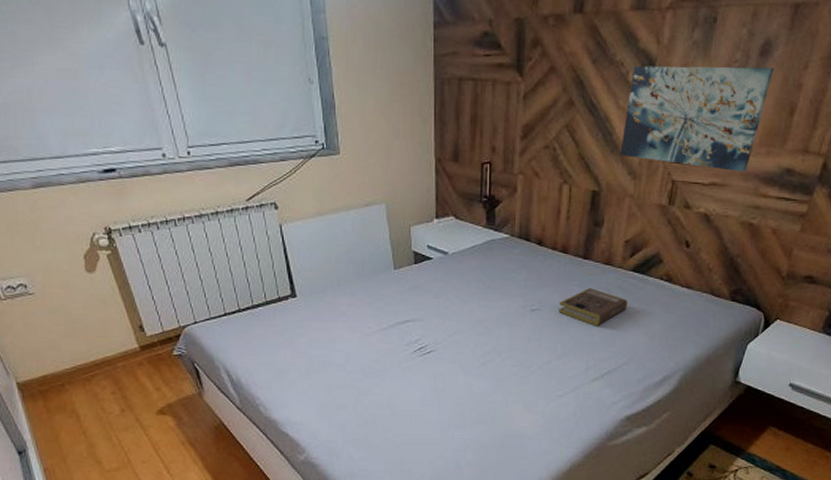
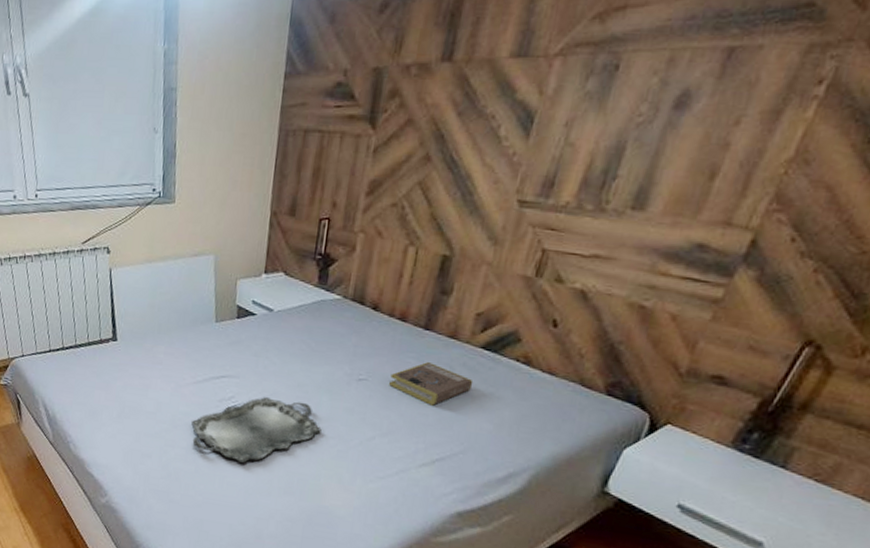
serving tray: none [382,336,504,400] -> present [192,397,322,463]
wall art: present [620,65,775,172] -> none [480,118,693,244]

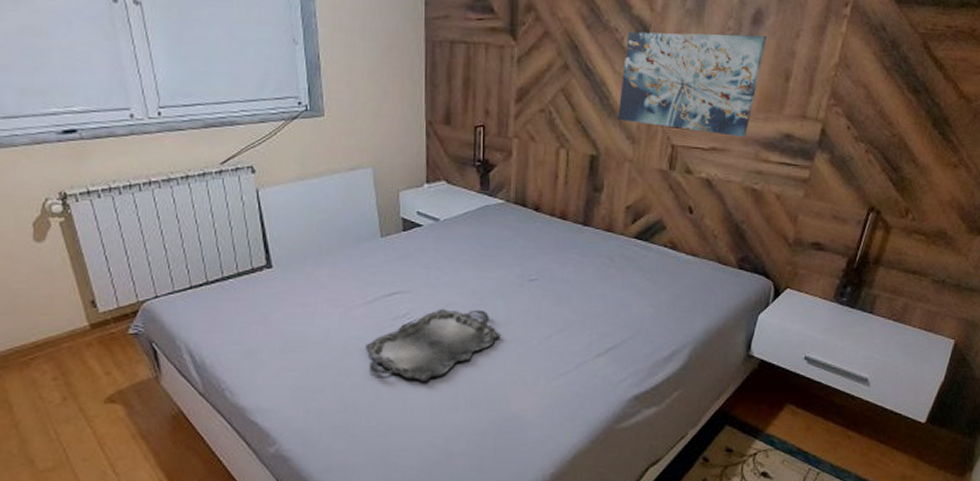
book: present [389,361,473,406] -> none [559,255,632,297]
wall art: none [480,118,693,244] -> present [617,31,768,137]

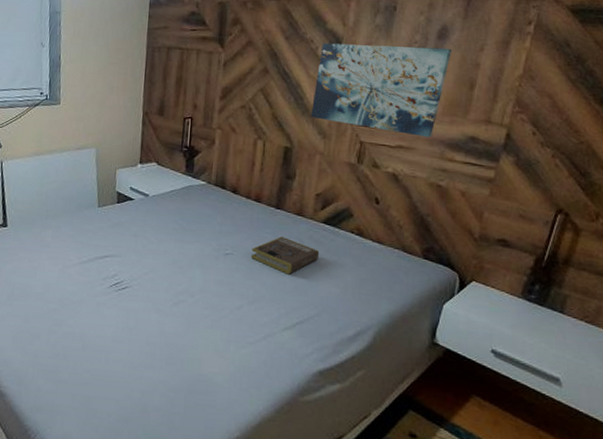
serving tray: present [366,309,501,381] -> none [78,273,196,337]
book: none [559,255,632,297] -> present [251,236,320,274]

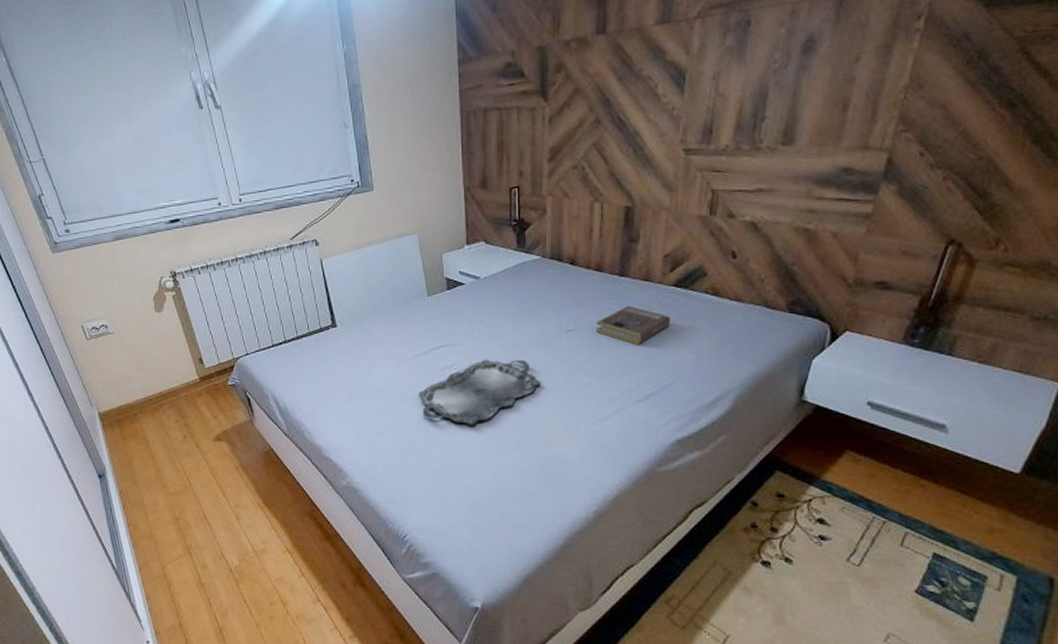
serving tray: none [78,273,196,337] -> present [419,359,541,425]
wall art: present [310,42,453,137] -> none [653,63,821,175]

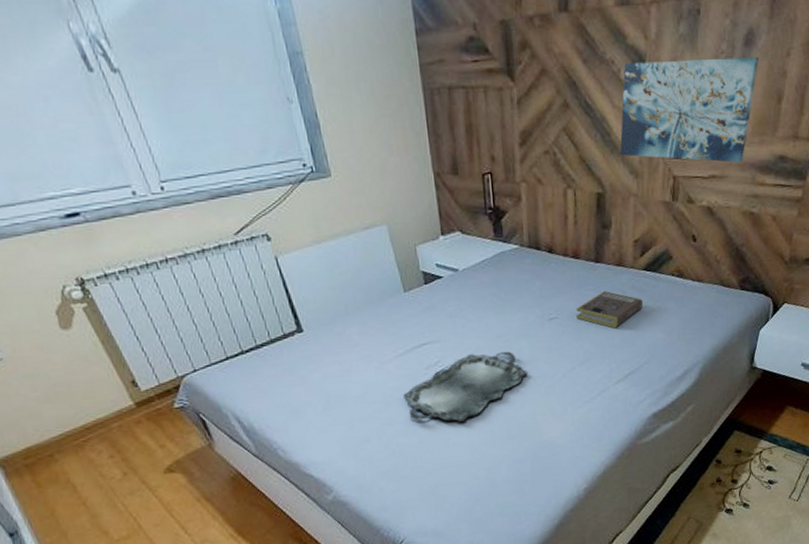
wall art: none [653,63,821,175] -> present [620,56,760,162]

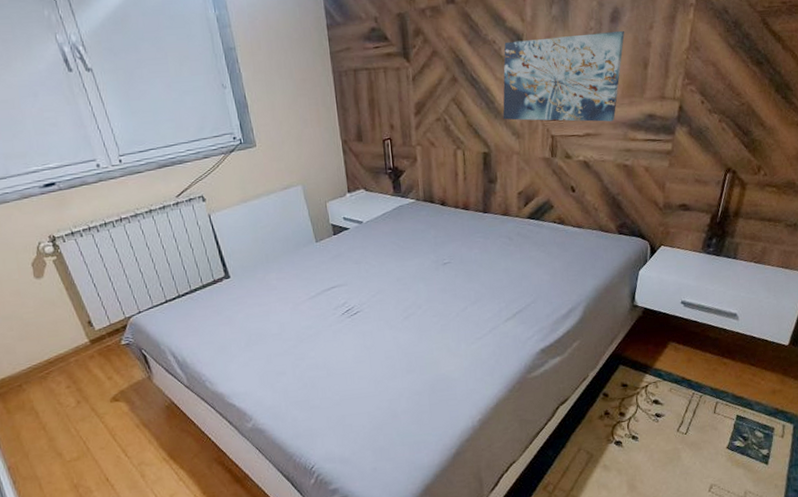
serving tray: present [403,351,528,422] -> none [315,292,425,357]
book: present [576,290,643,329] -> none [467,237,528,271]

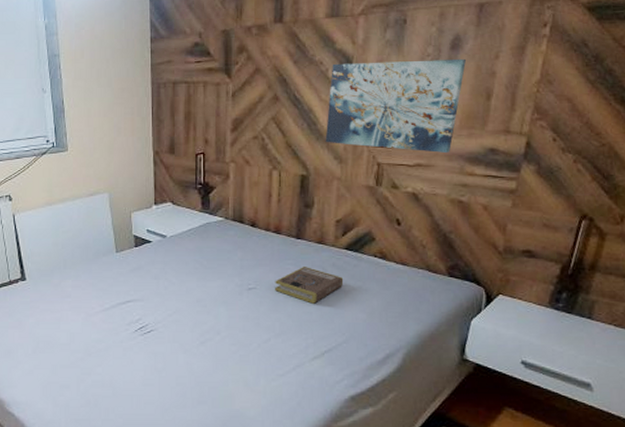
book: none [467,237,528,271] -> present [275,265,344,304]

